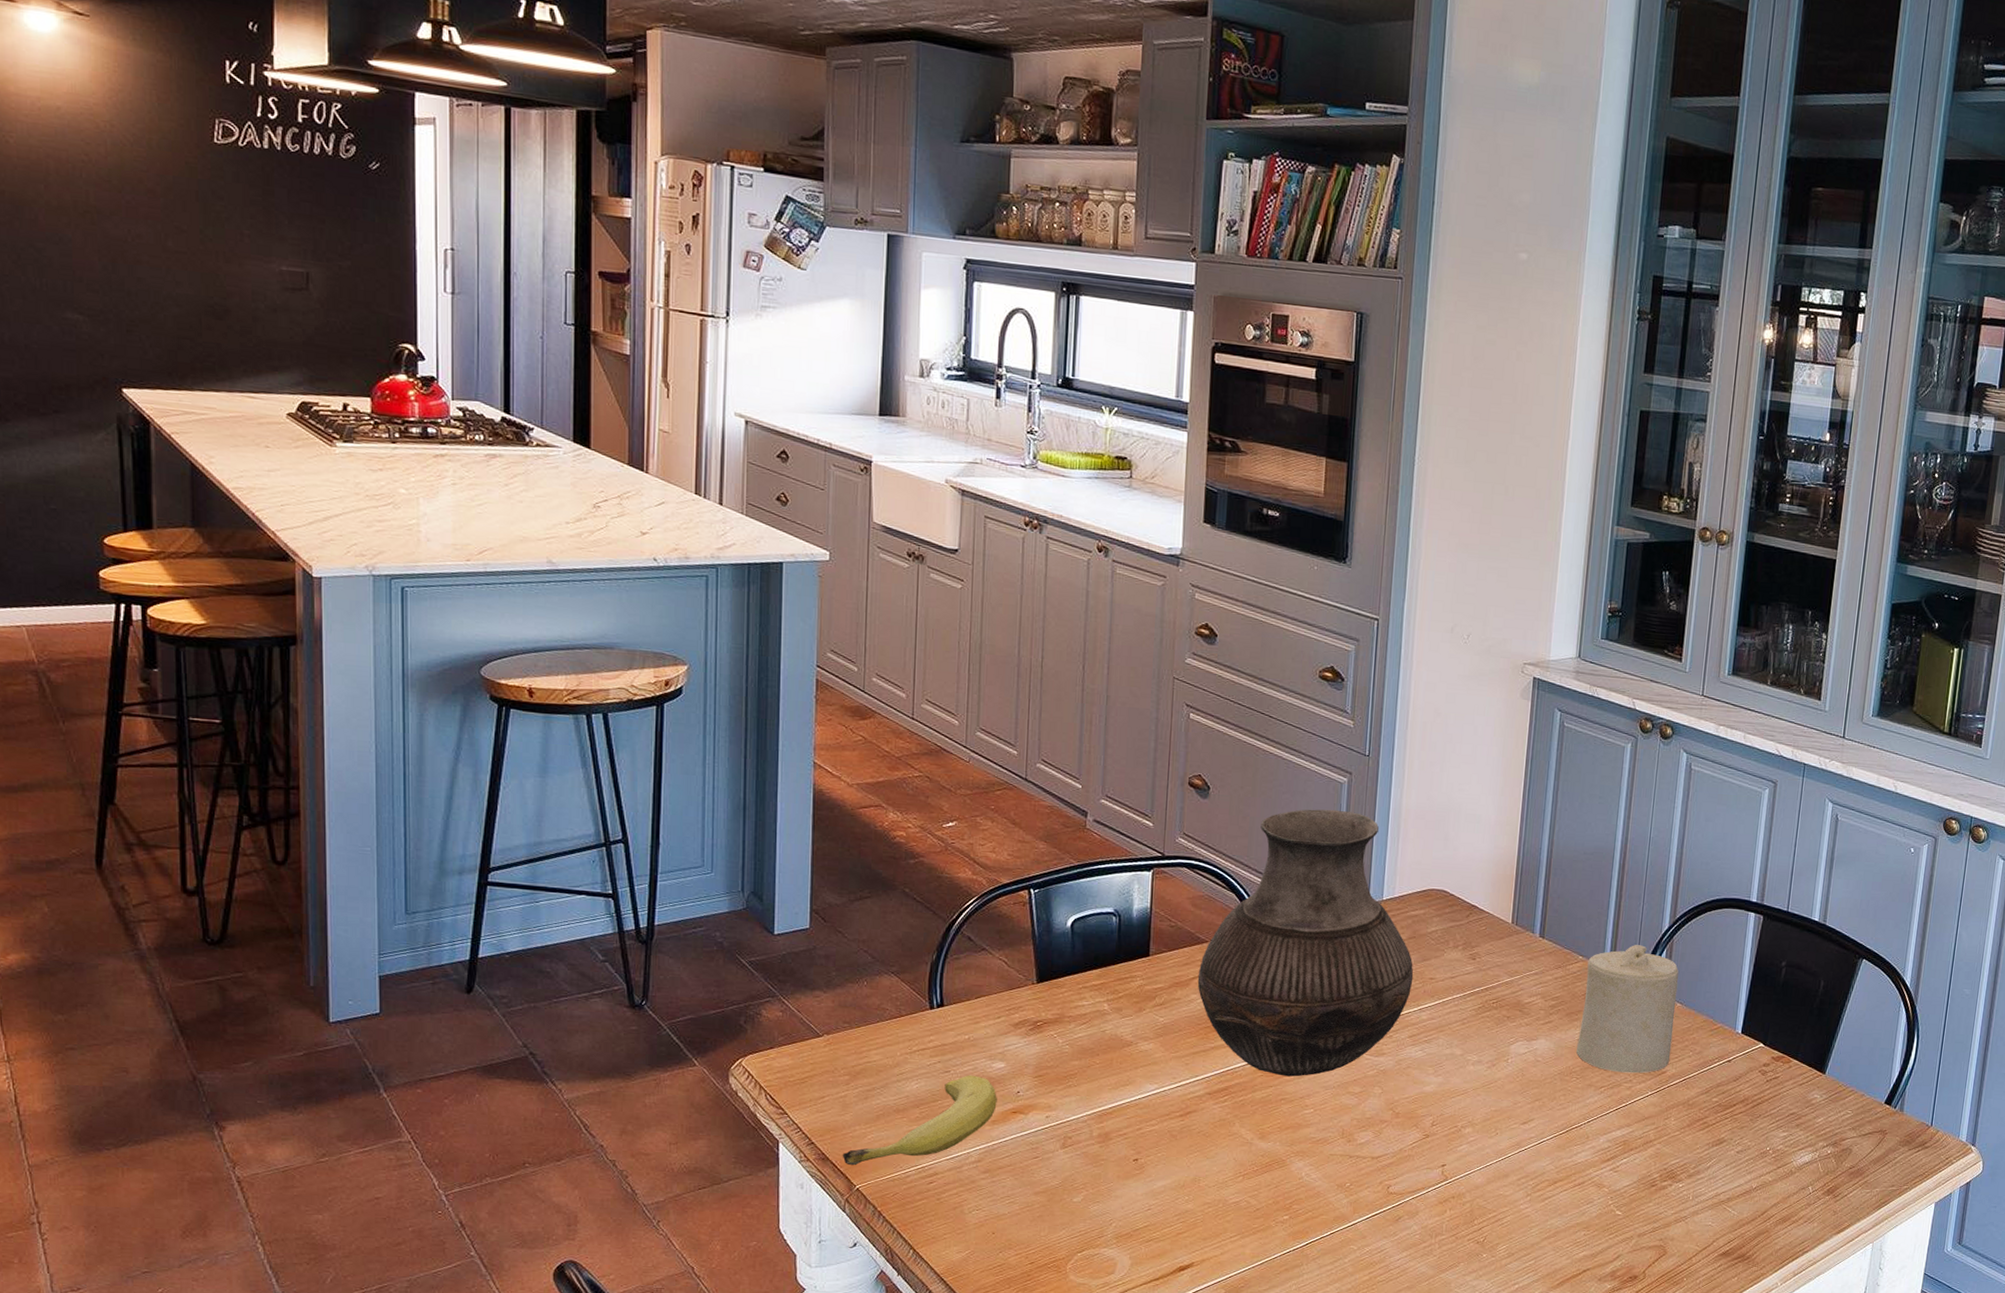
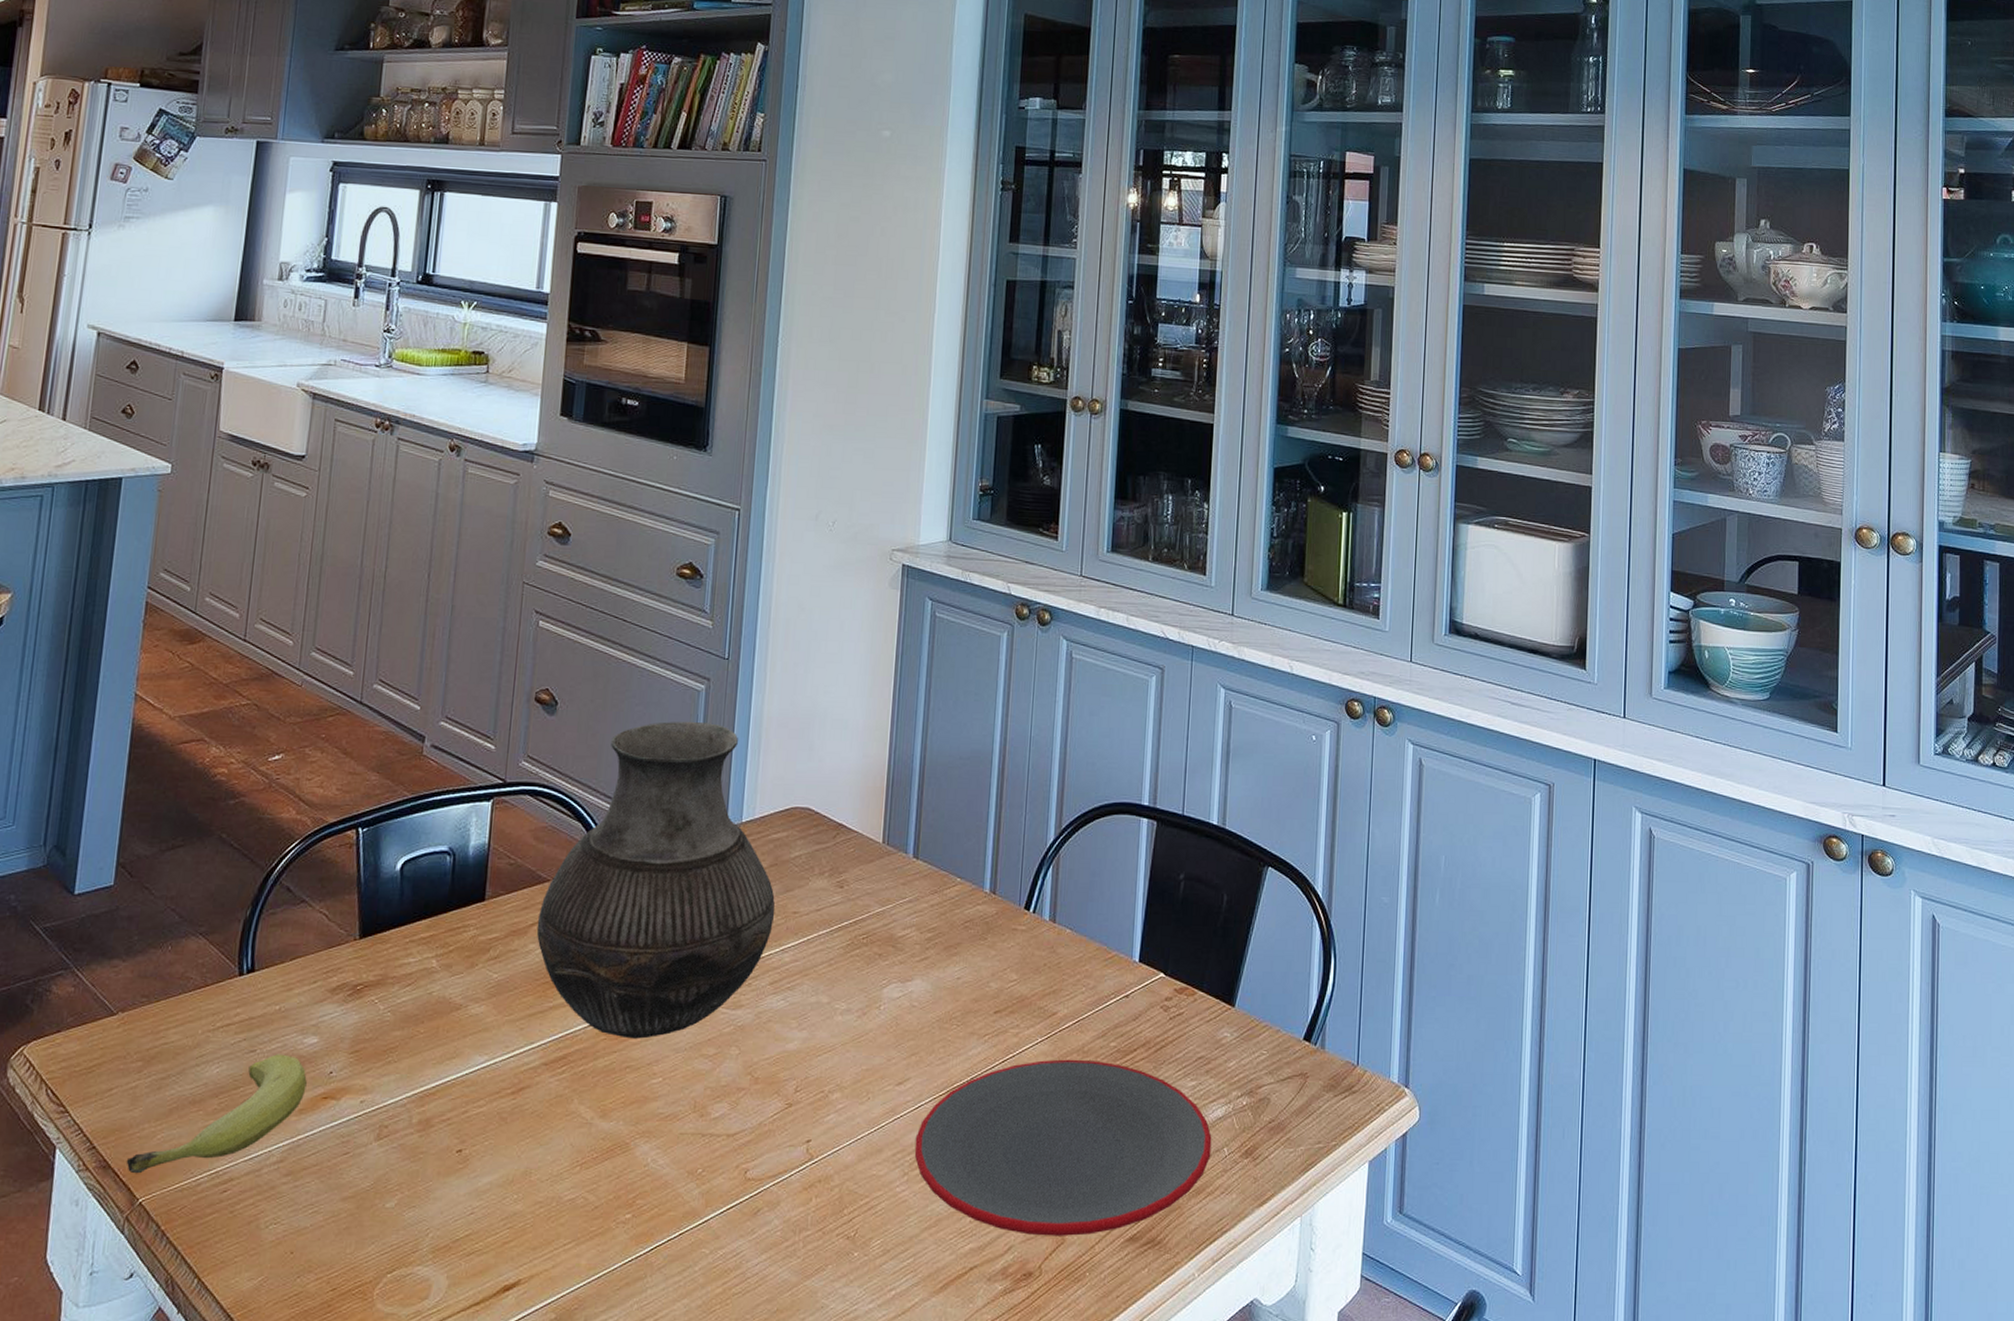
plate: none [1536,1109,1799,1250] -> present [914,1059,1212,1236]
candle: present [1576,945,1679,1074] -> none [956,862,1067,1017]

